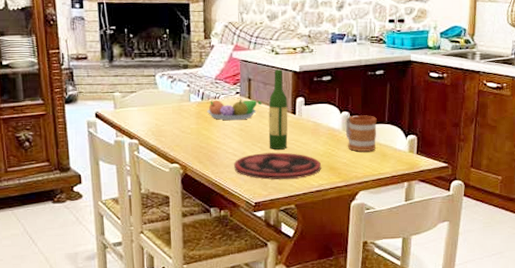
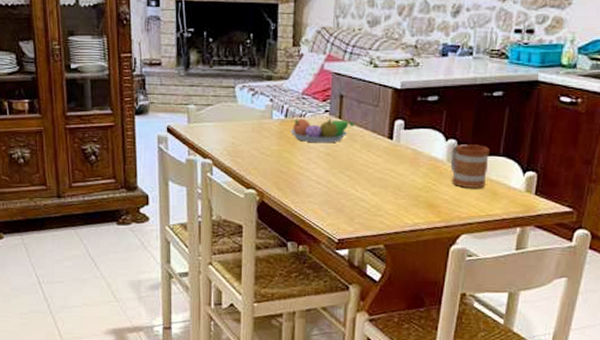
plate: present [234,152,321,180] -> none [317,182,418,216]
wine bottle: present [268,69,288,149] -> none [359,86,384,179]

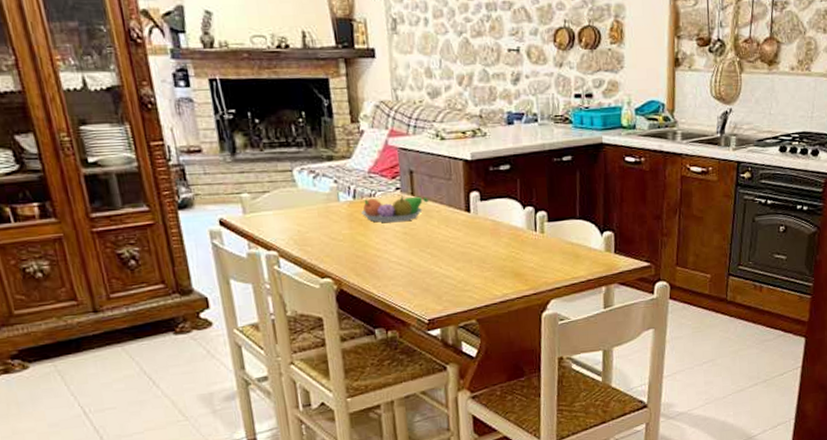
mug: present [450,144,490,189] -> none [530,210,567,254]

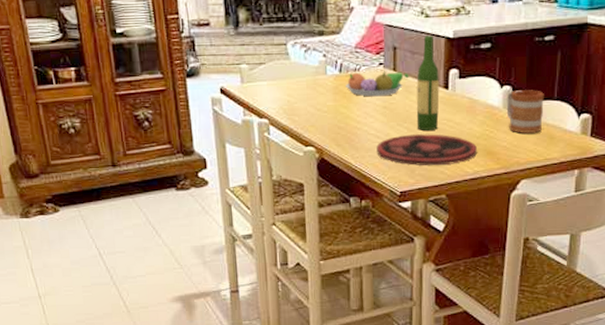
plate: none [399,258,505,292] -> present [376,134,477,166]
wine bottle: none [436,158,463,255] -> present [416,35,440,130]
mug: none [530,210,567,254] -> present [506,90,544,134]

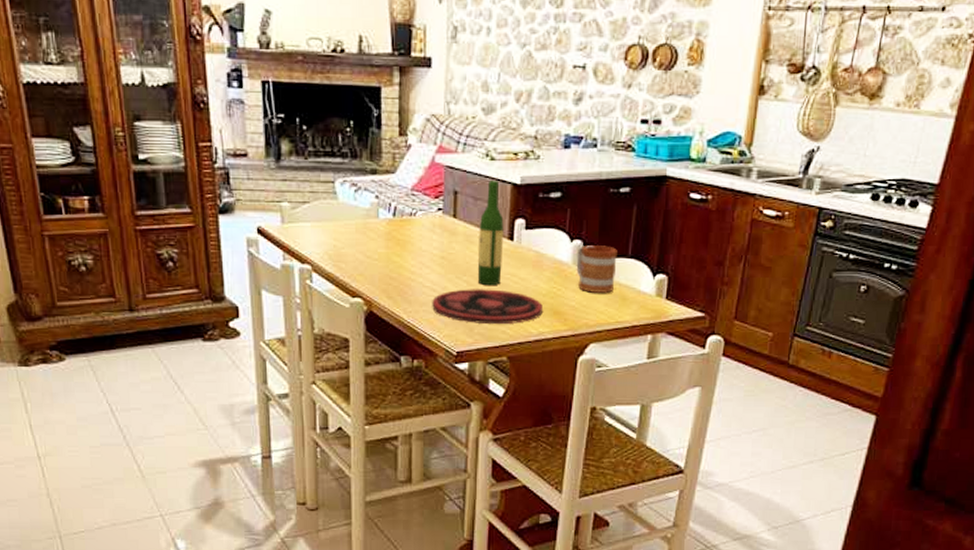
fruit bowl: present [346,71,409,97] -> none [400,217,470,245]

